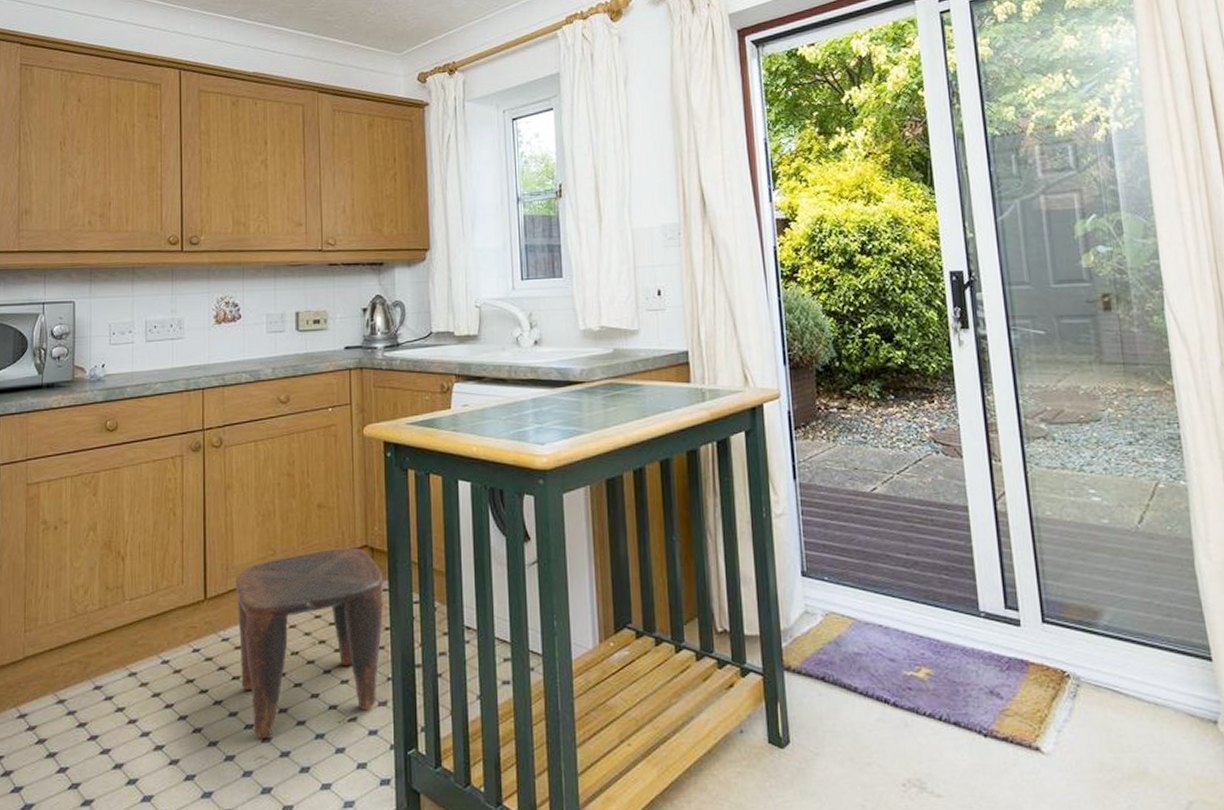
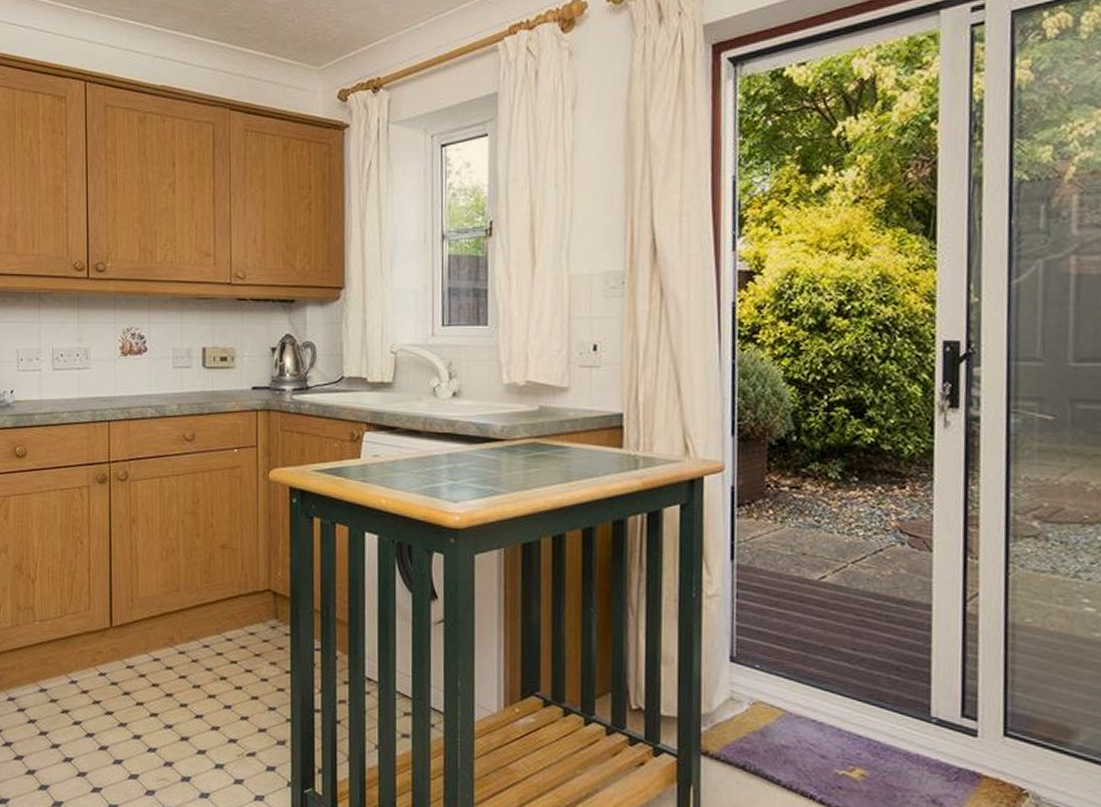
stool: present [235,547,384,739] -> none [140,589,286,763]

